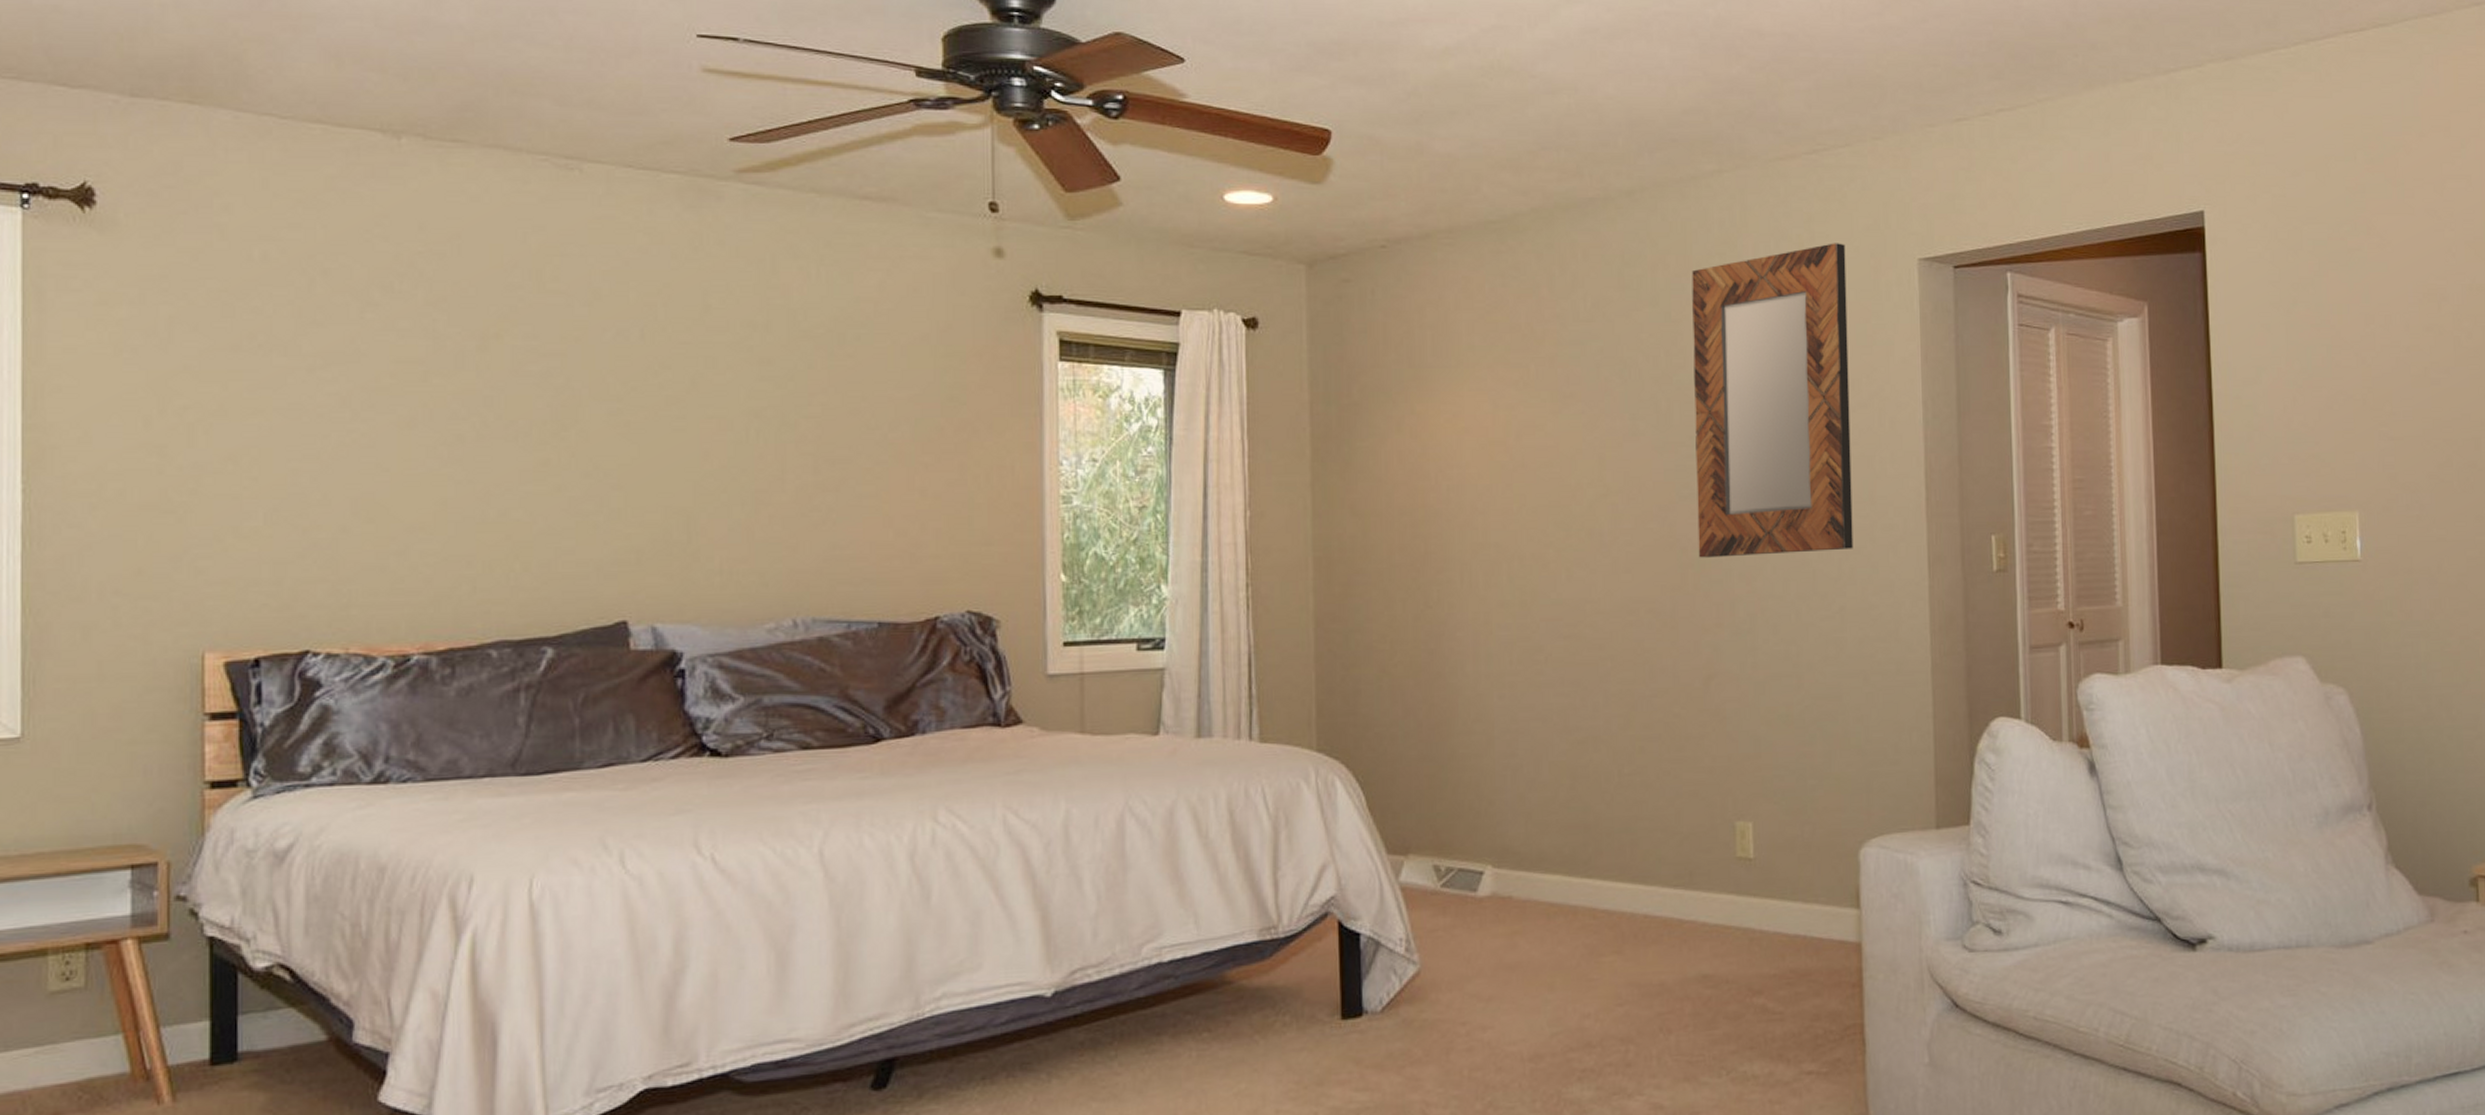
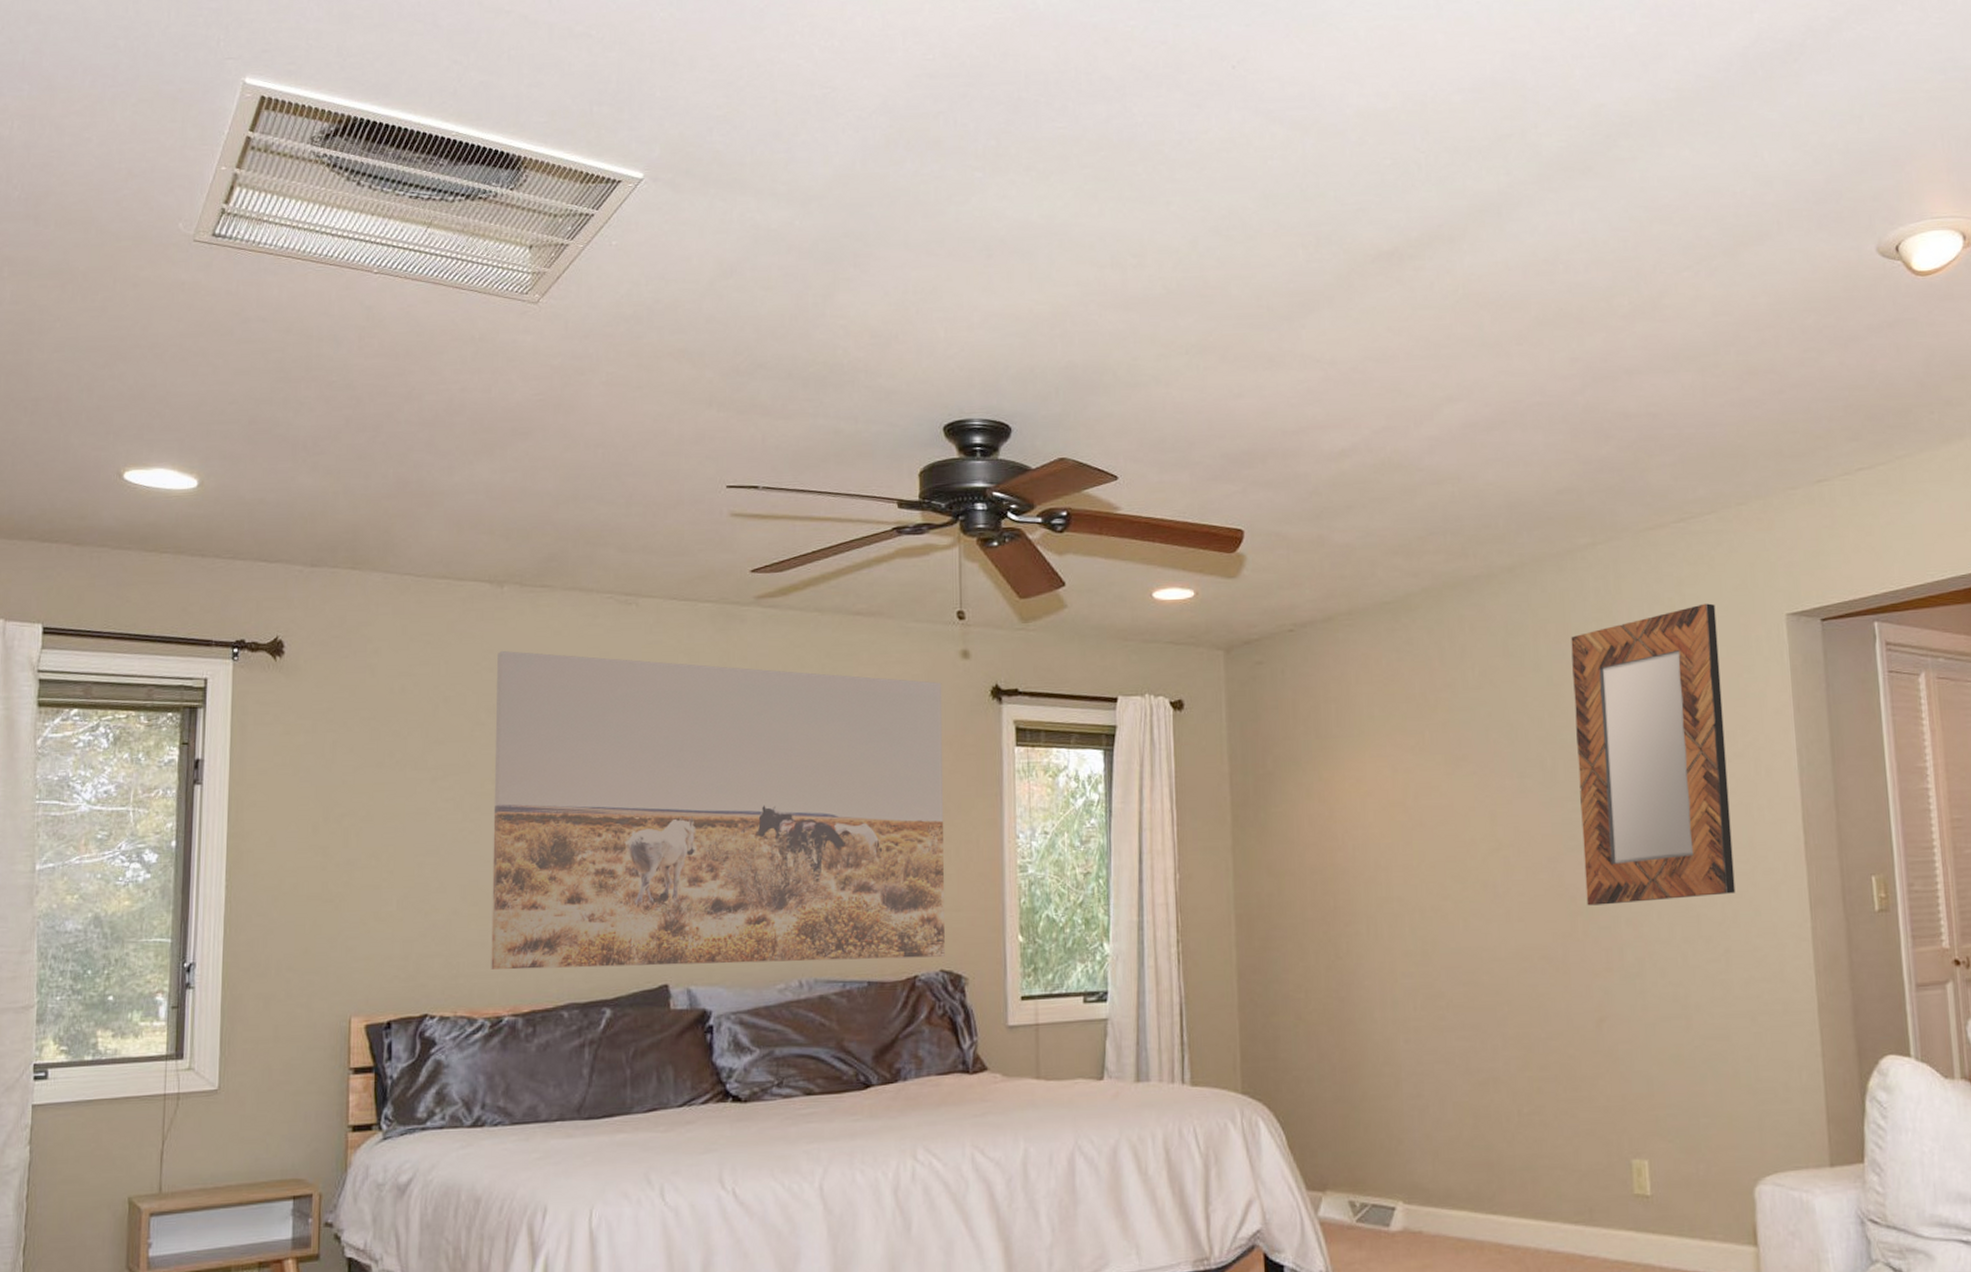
wall art: none [393,216,972,600] -> present [491,650,945,971]

